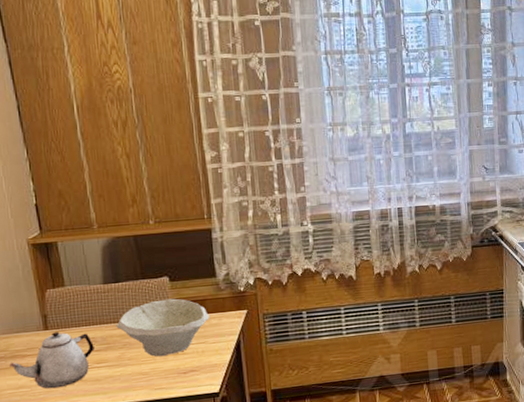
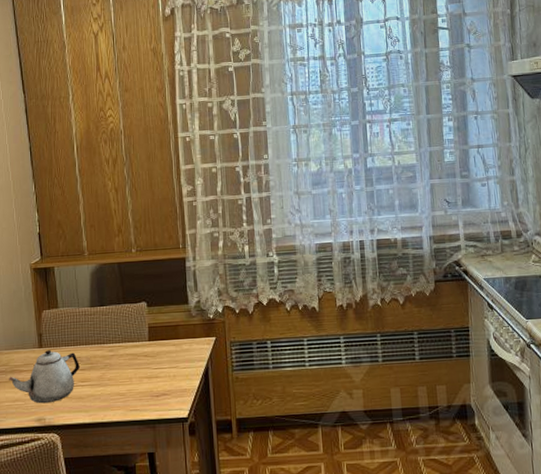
bowl: present [116,298,209,357] -> none [99,323,181,379]

